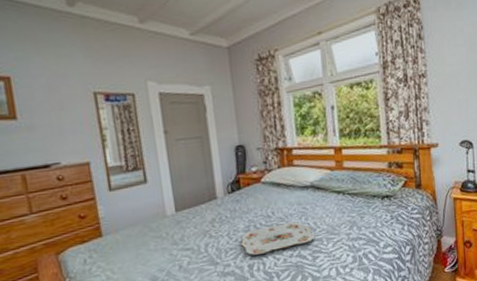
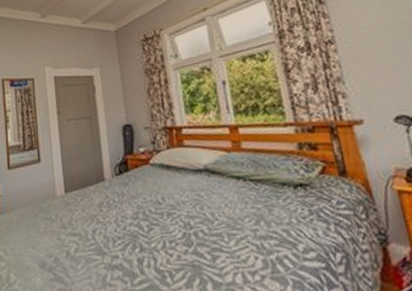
serving tray: present [241,221,315,255] -> none [129,211,214,247]

